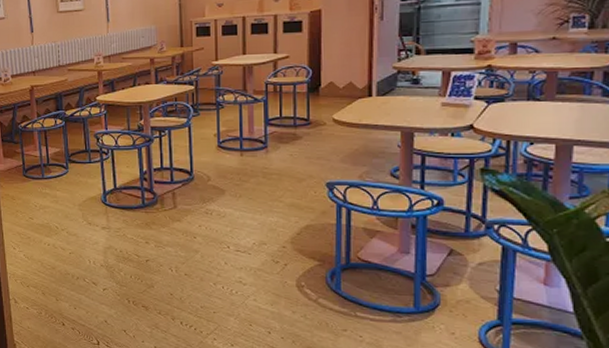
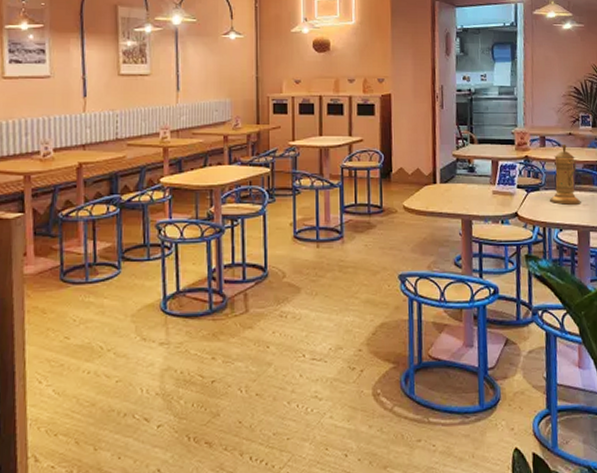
coffee pot: none [519,49,564,116] -> present [550,143,581,205]

